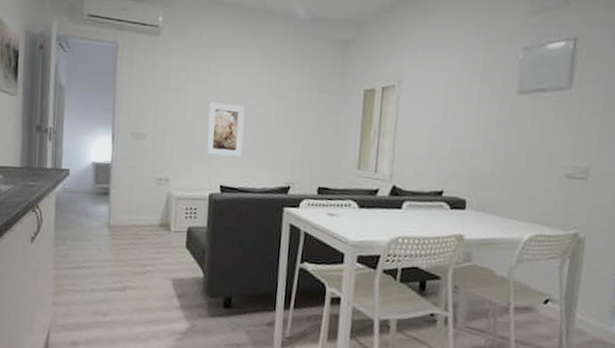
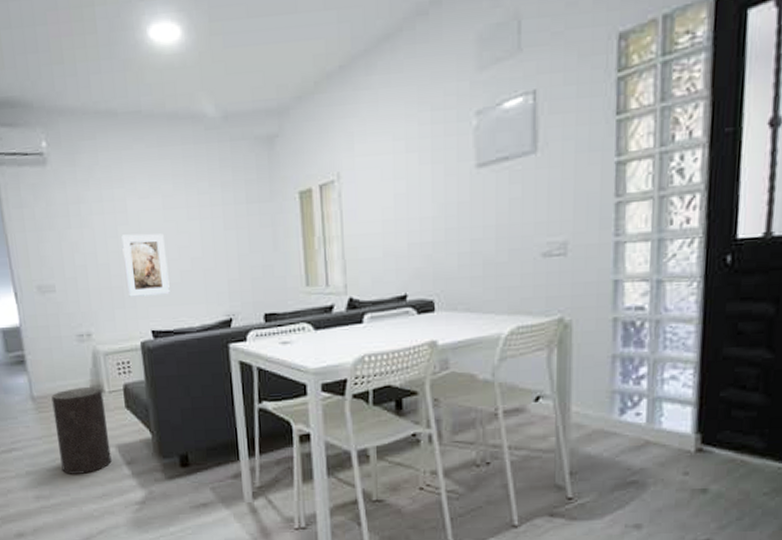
stool: none [121,223,169,299] -> present [51,387,112,474]

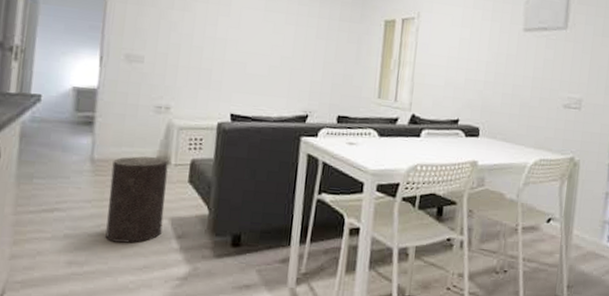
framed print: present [121,233,170,297] -> none [215,24,260,84]

